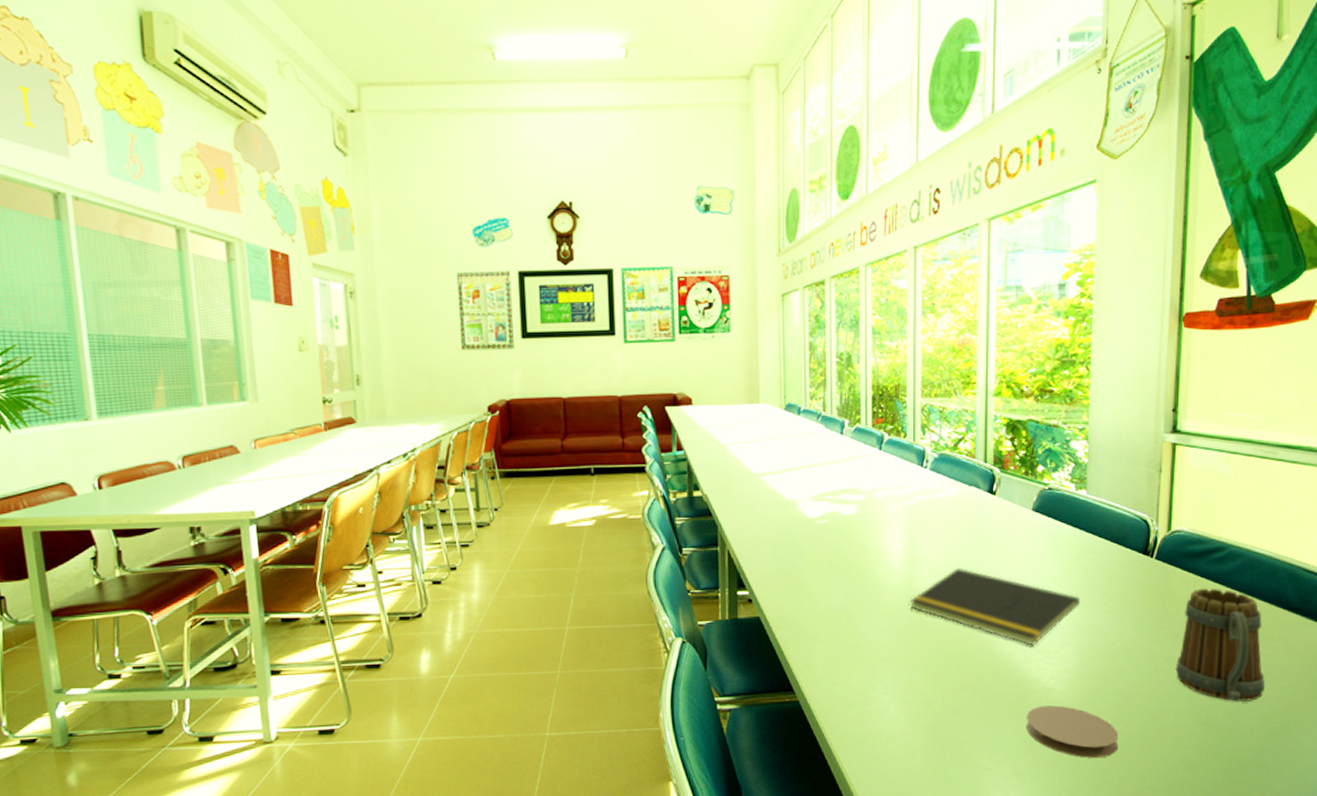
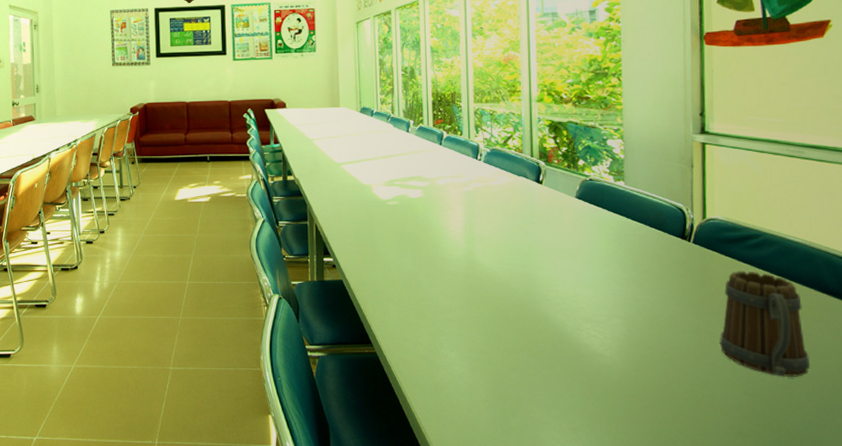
notepad: present [909,567,1080,646] -> none [470,245,624,315]
coaster: present [1027,705,1119,758] -> none [580,369,669,420]

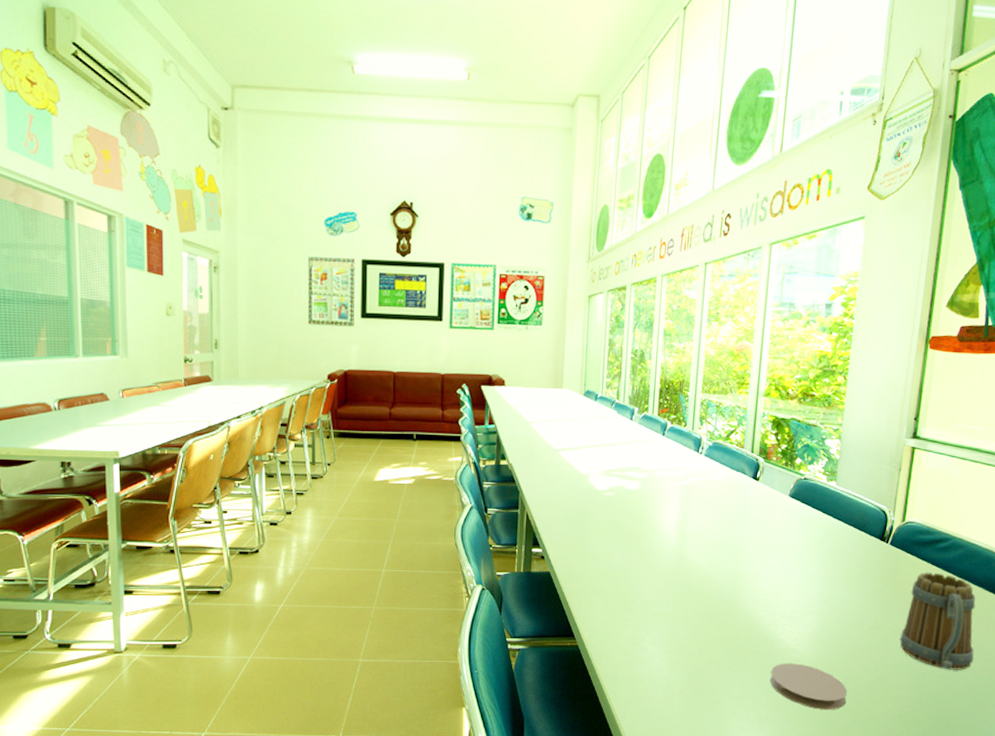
coaster: none [580,369,669,420] -> present [770,663,848,710]

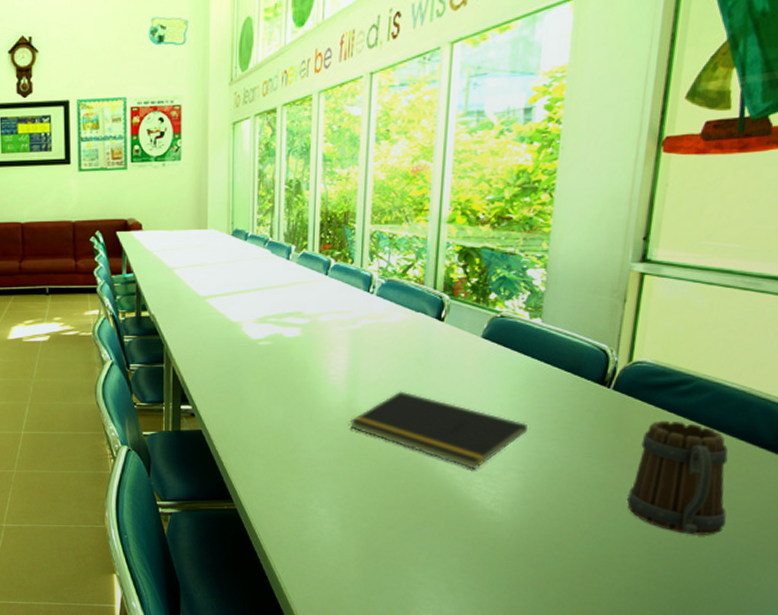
notepad: none [678,541,824,612] -> present [349,391,527,469]
coaster: present [770,663,848,710] -> none [463,527,561,580]

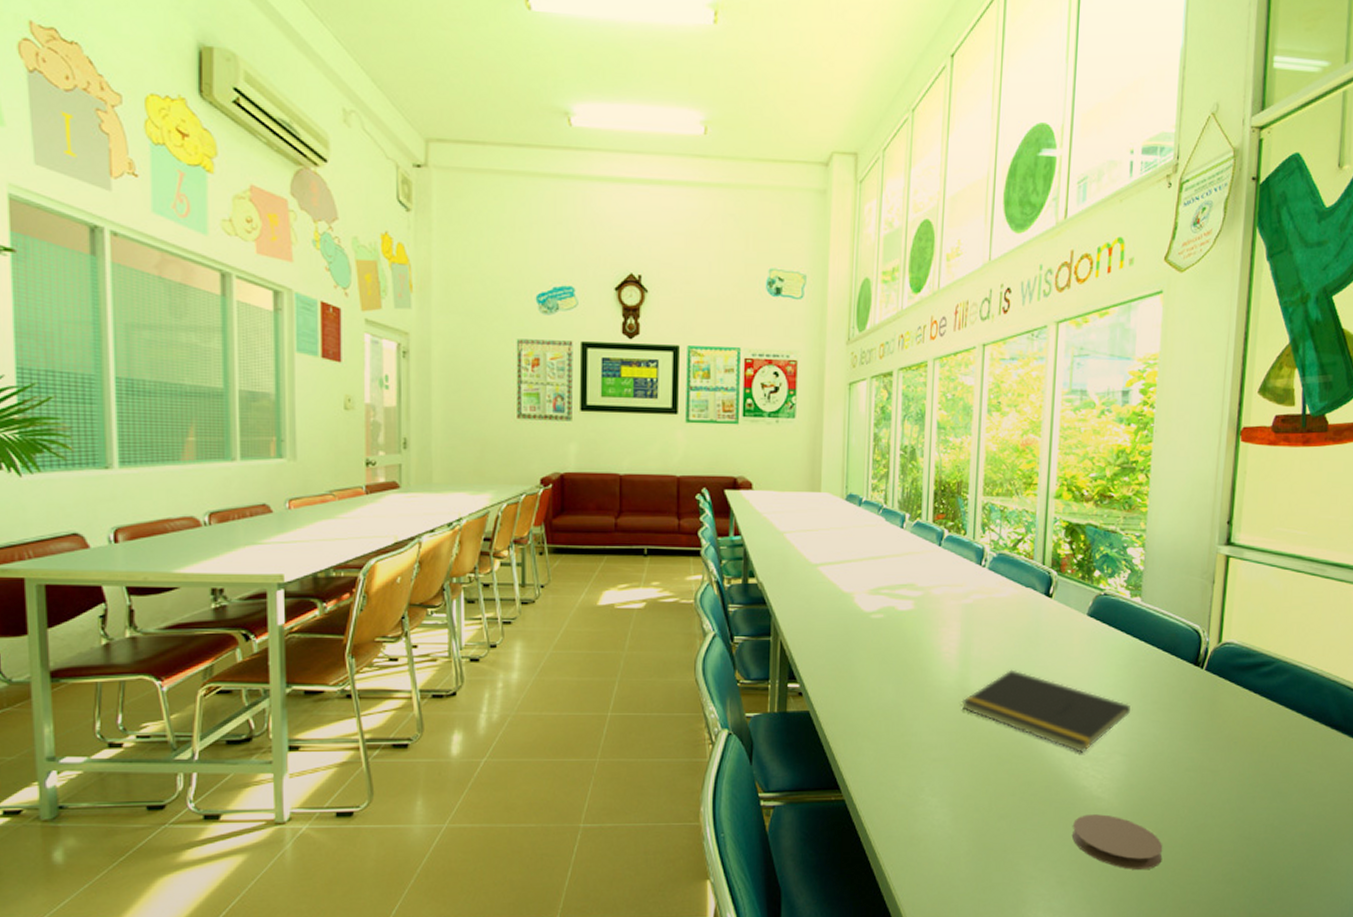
coaster: none [463,527,561,580] -> present [1072,814,1163,869]
mug: present [627,420,728,535] -> none [1221,702,1307,818]

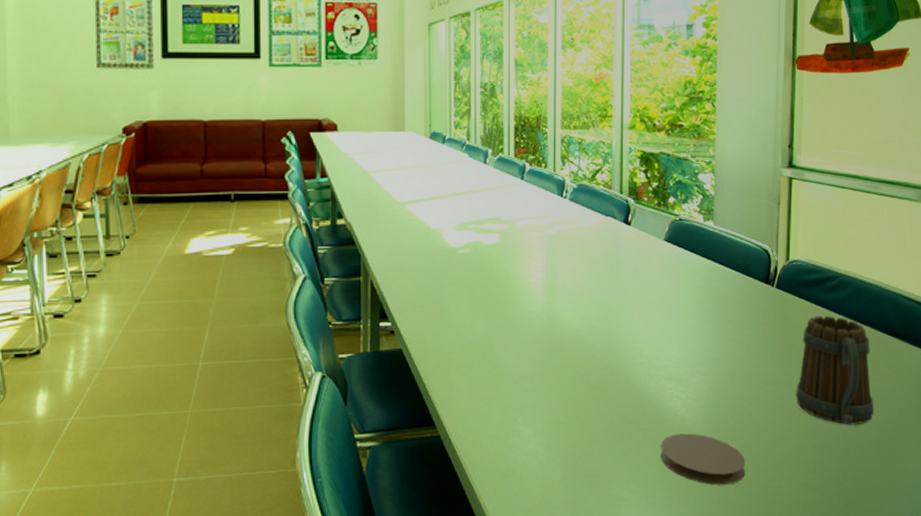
notepad: present [961,669,1130,753] -> none [549,297,709,375]
mug: none [1221,702,1307,818] -> present [796,315,874,425]

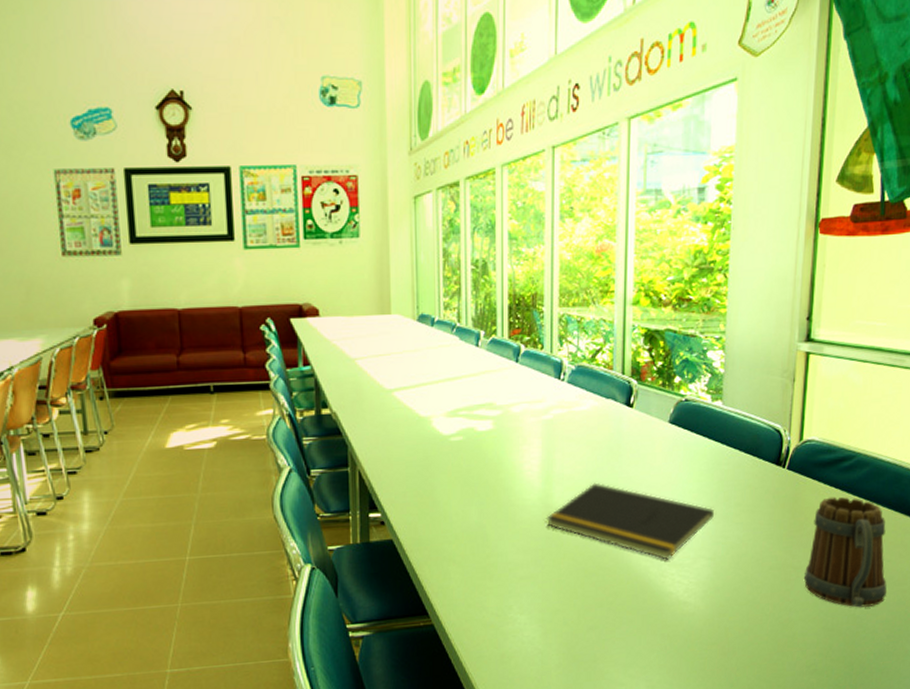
notepad: none [549,297,709,375] -> present [546,482,714,560]
coaster: present [661,433,746,486] -> none [661,618,749,669]

